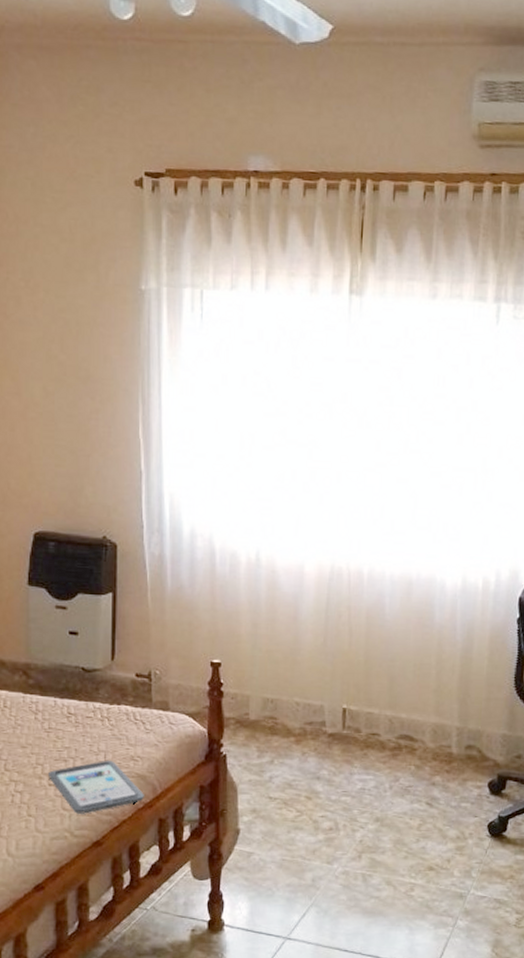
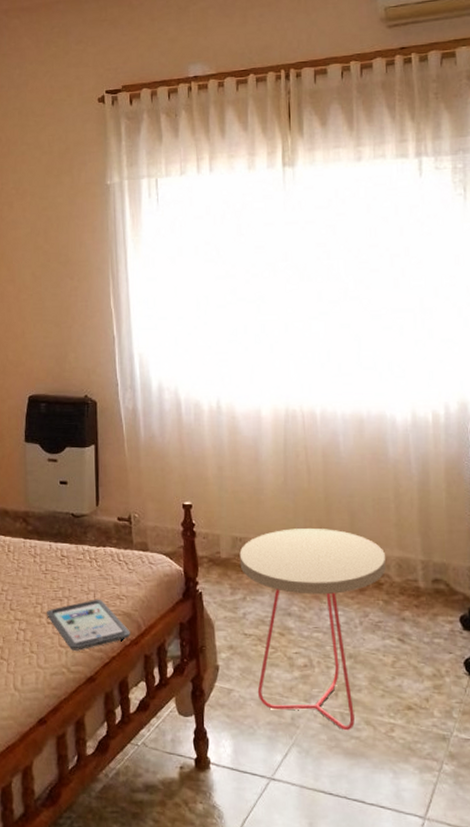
side table: none [269,691,421,891] -> present [239,529,386,731]

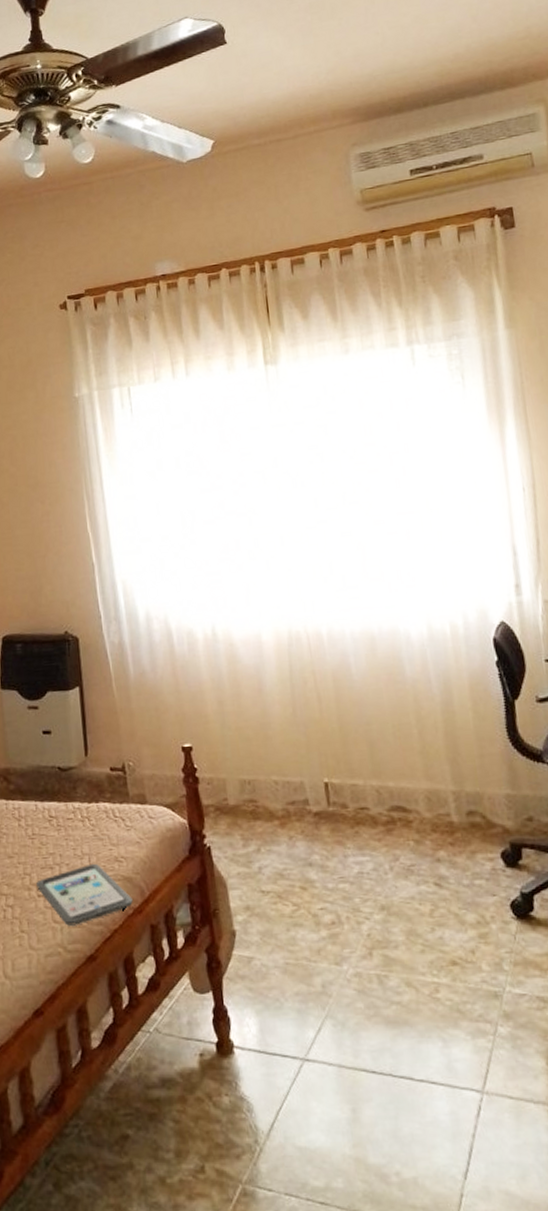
side table: present [239,529,386,731] -> none [249,763,414,996]

